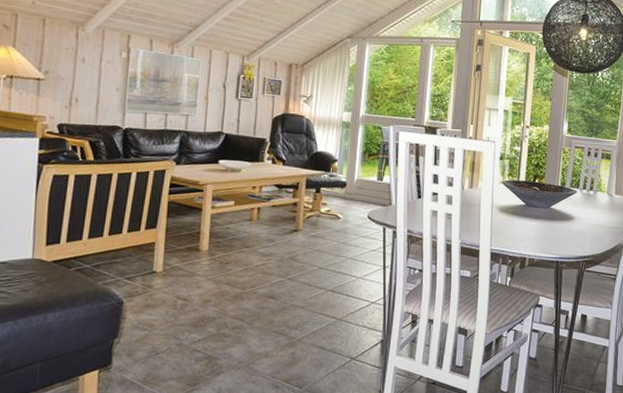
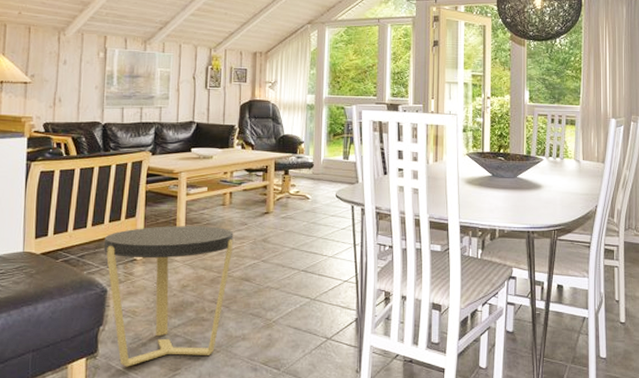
side table: none [121,238,260,381] -> present [104,226,234,367]

